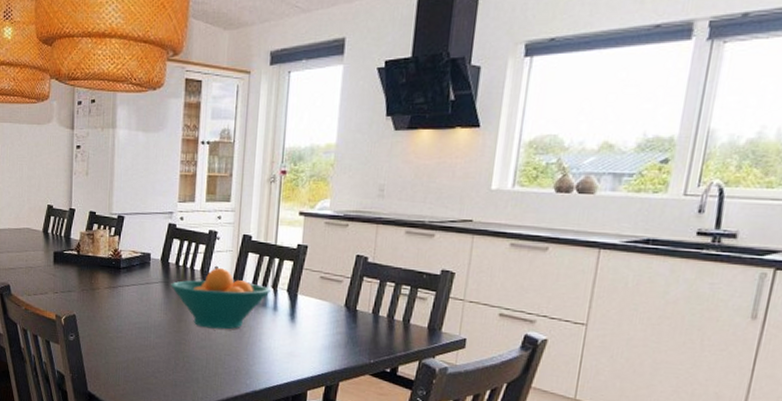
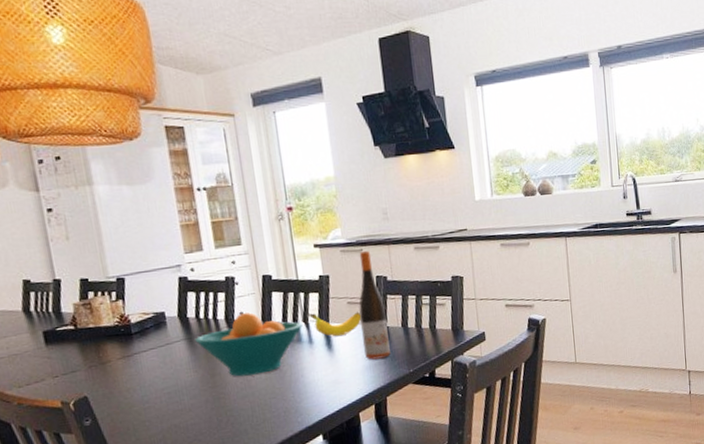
banana: none [278,280,332,310] -> present [308,312,362,337]
wine bottle: none [326,226,359,342] -> present [359,250,391,360]

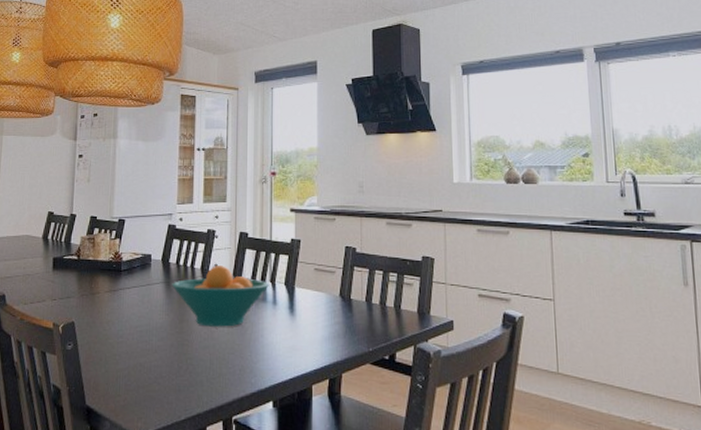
banana: present [308,312,362,337] -> none [276,274,327,302]
wine bottle: present [359,250,391,360] -> none [325,220,351,332]

